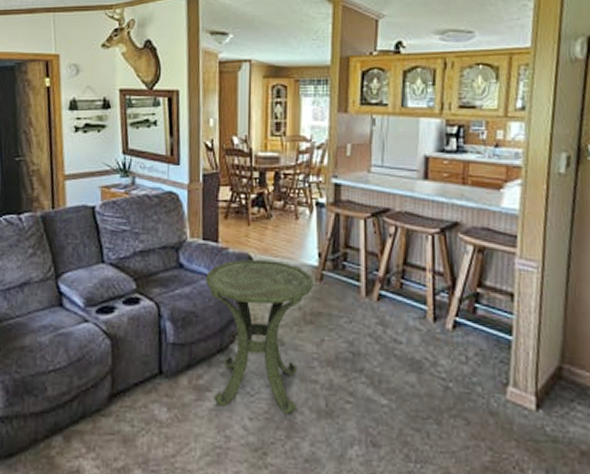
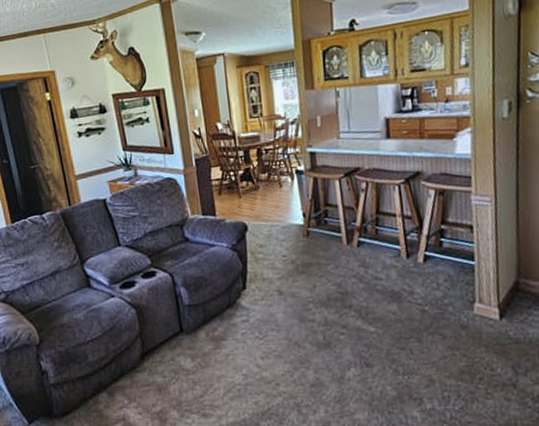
side table: present [206,259,313,414] -> none [209,224,302,351]

